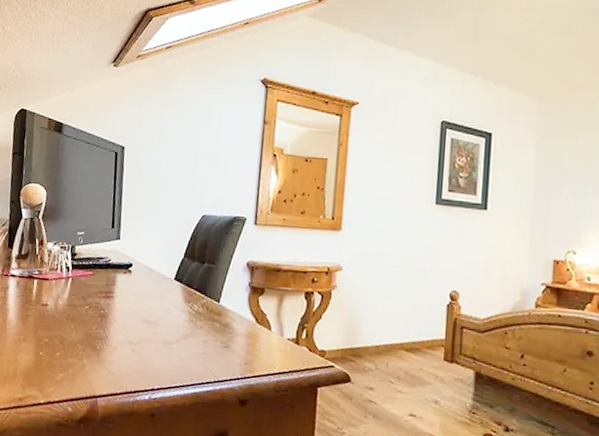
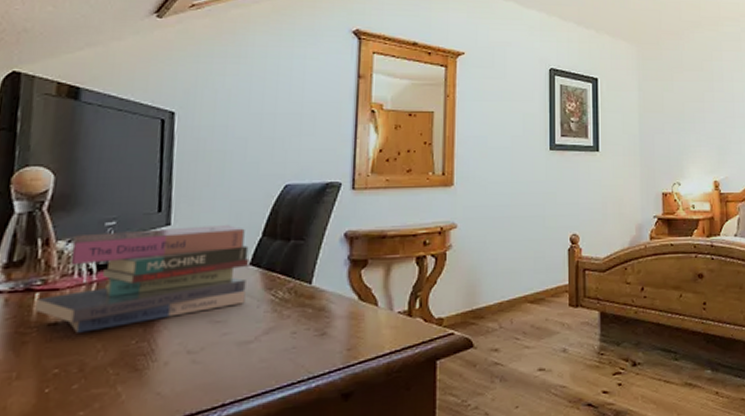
books: none [33,240,174,315] -> present [33,225,250,333]

